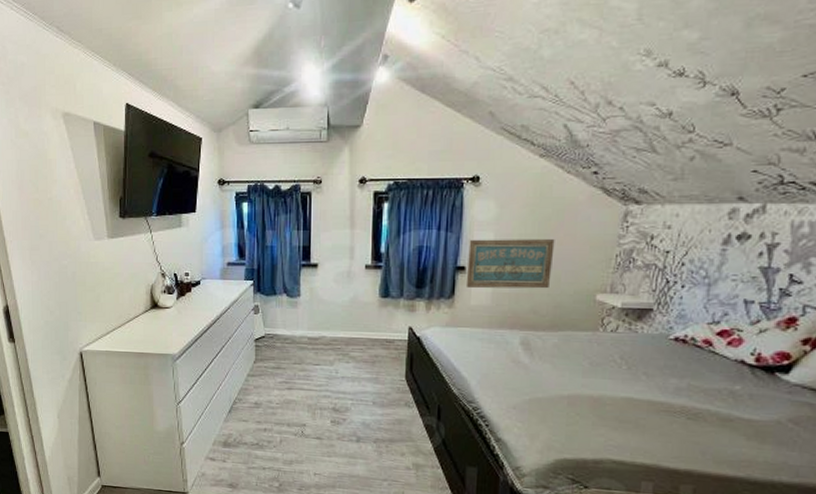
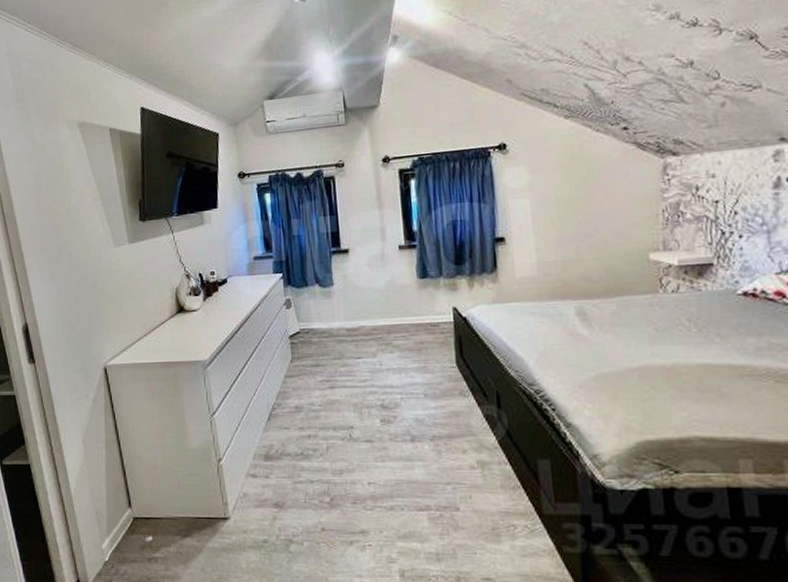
wall art: present [465,239,555,289] -> none [504,200,598,260]

